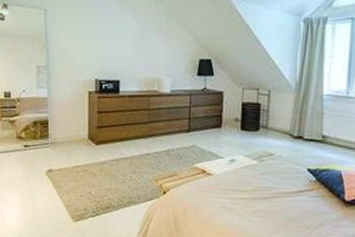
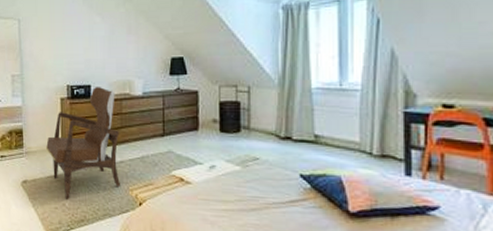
armchair: none [73,83,148,188] -> present [46,87,120,200]

